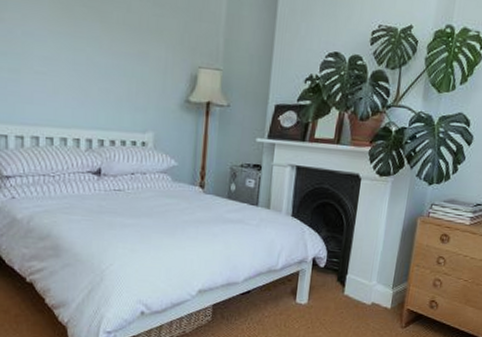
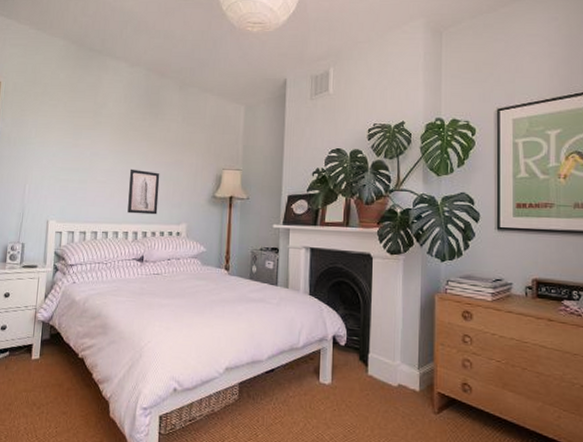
wall art: none [78,58,119,120] -> present [127,169,160,215]

